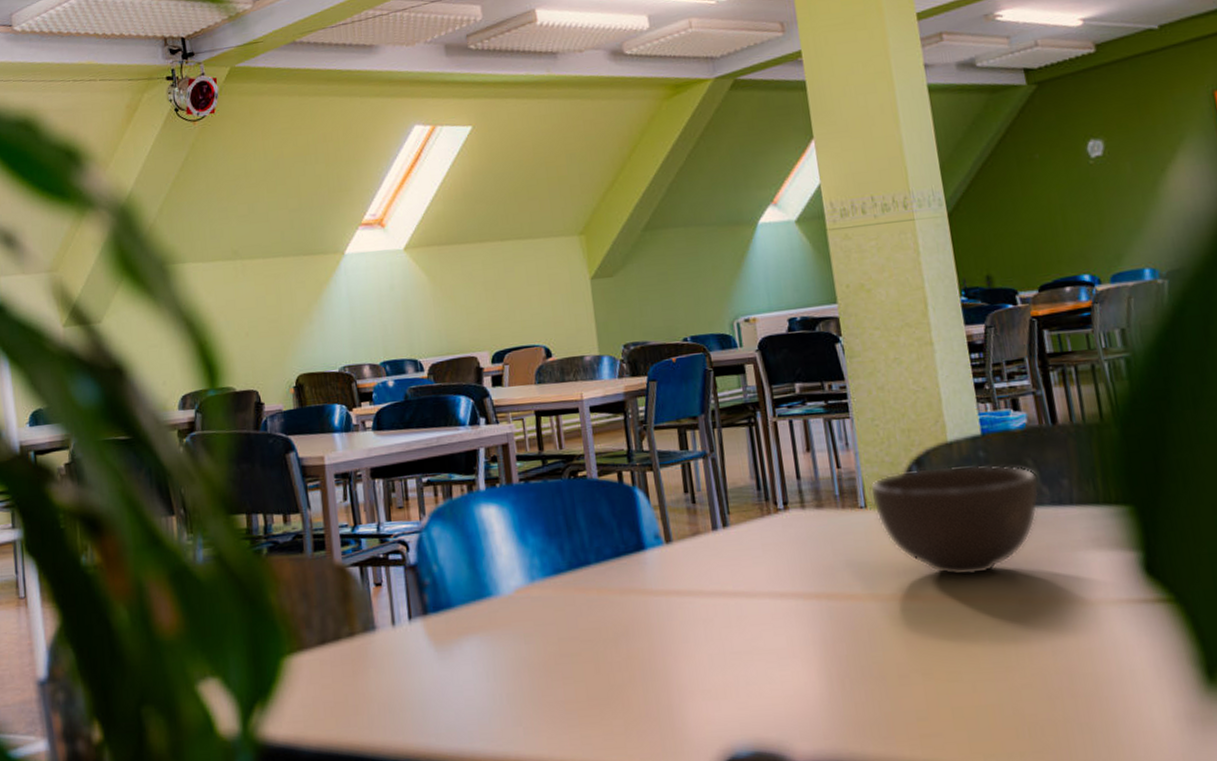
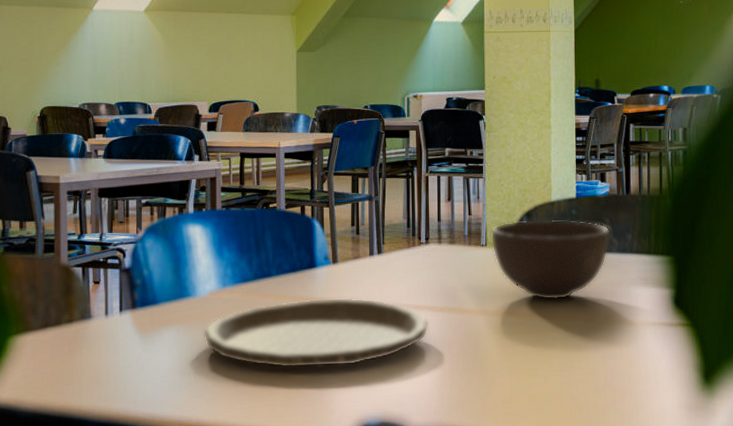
plate: none [512,586,803,684] -> present [203,297,429,368]

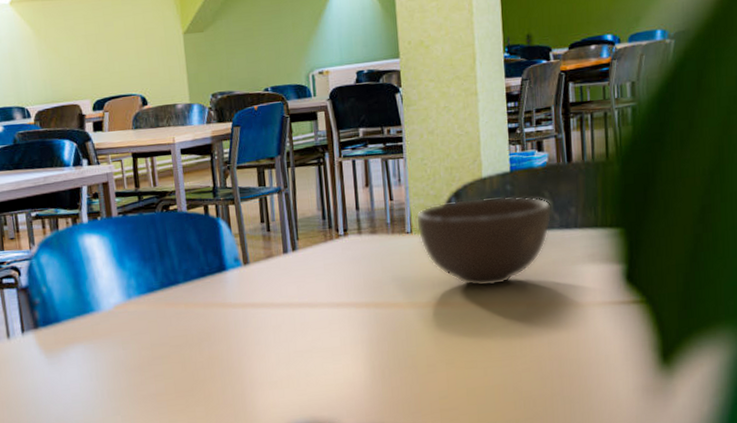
plate: present [203,297,429,368] -> none [111,299,354,379]

